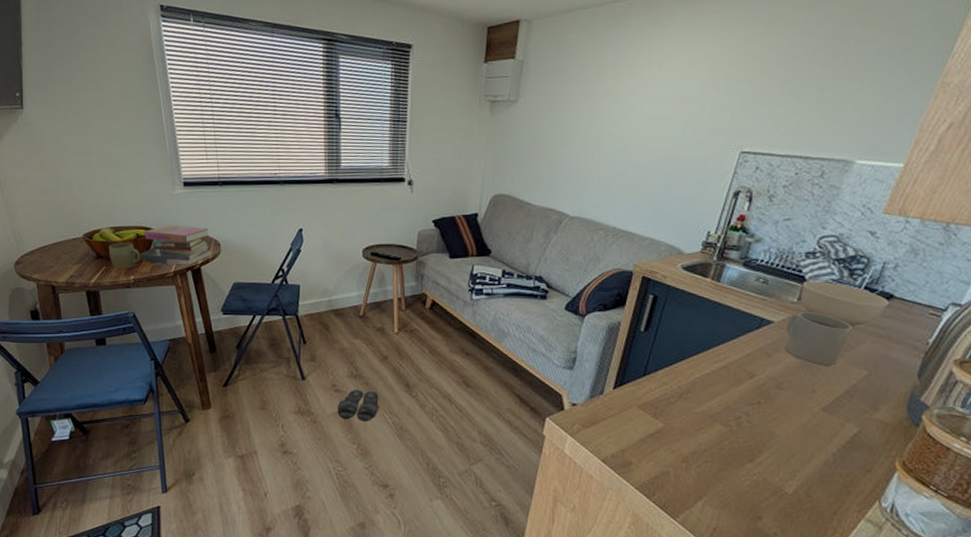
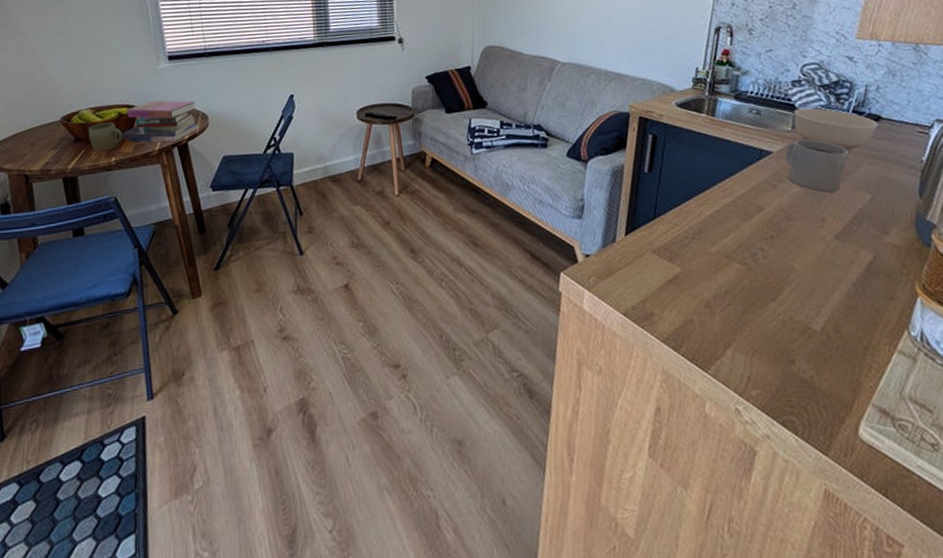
slippers: present [337,390,380,421] -> none [339,260,386,295]

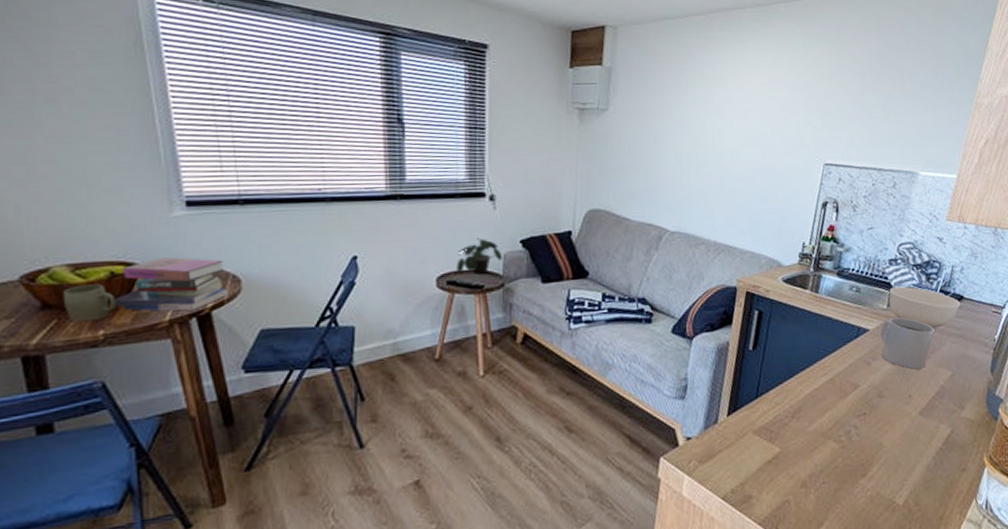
potted plant: none [373,75,411,107] -> present [456,238,502,274]

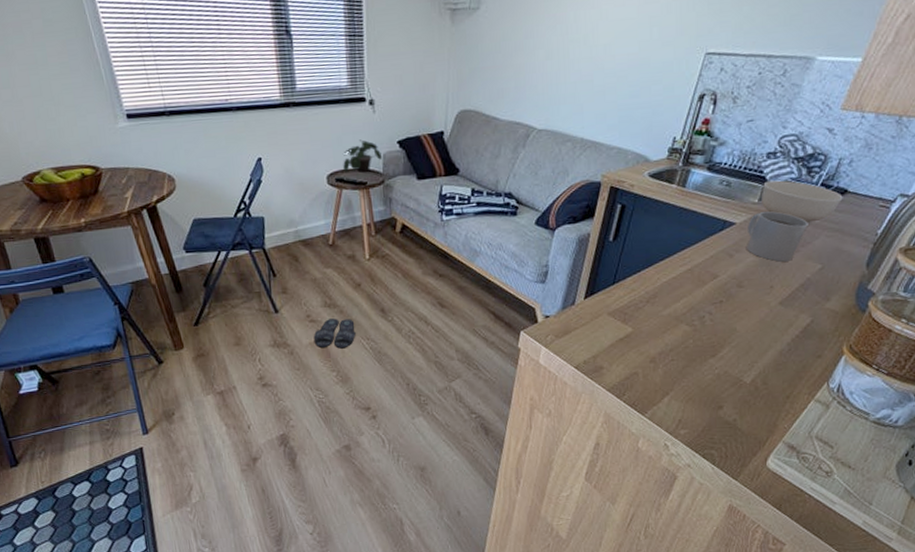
mug: present [62,283,116,323] -> none [52,183,89,213]
books: present [113,257,229,312] -> none [87,161,167,205]
slippers: none [408,452,465,492] -> present [313,318,357,349]

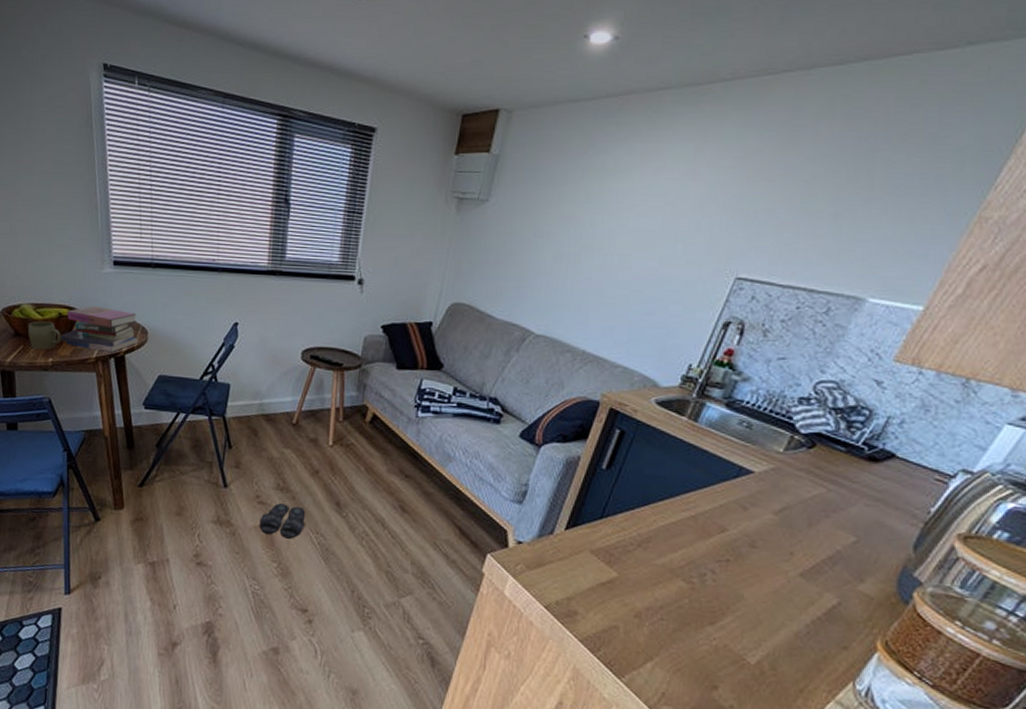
mug: none [52,183,89,213] -> present [27,321,61,350]
books: none [87,161,167,205] -> present [59,306,138,352]
potted plant: present [343,139,382,173] -> none [320,318,363,353]
mug: present [745,211,808,262] -> none [763,464,843,527]
bowl: present [762,180,843,223] -> none [788,429,889,486]

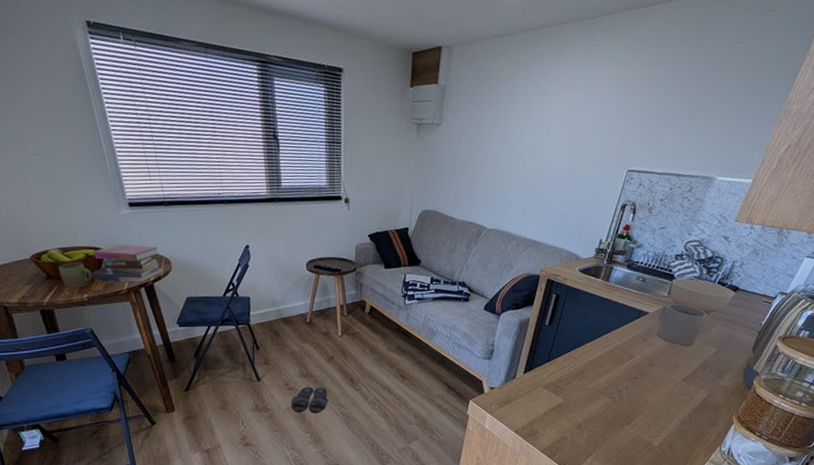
mug: none [763,464,843,527] -> present [656,304,707,346]
bowl: none [788,429,889,486] -> present [670,278,735,314]

